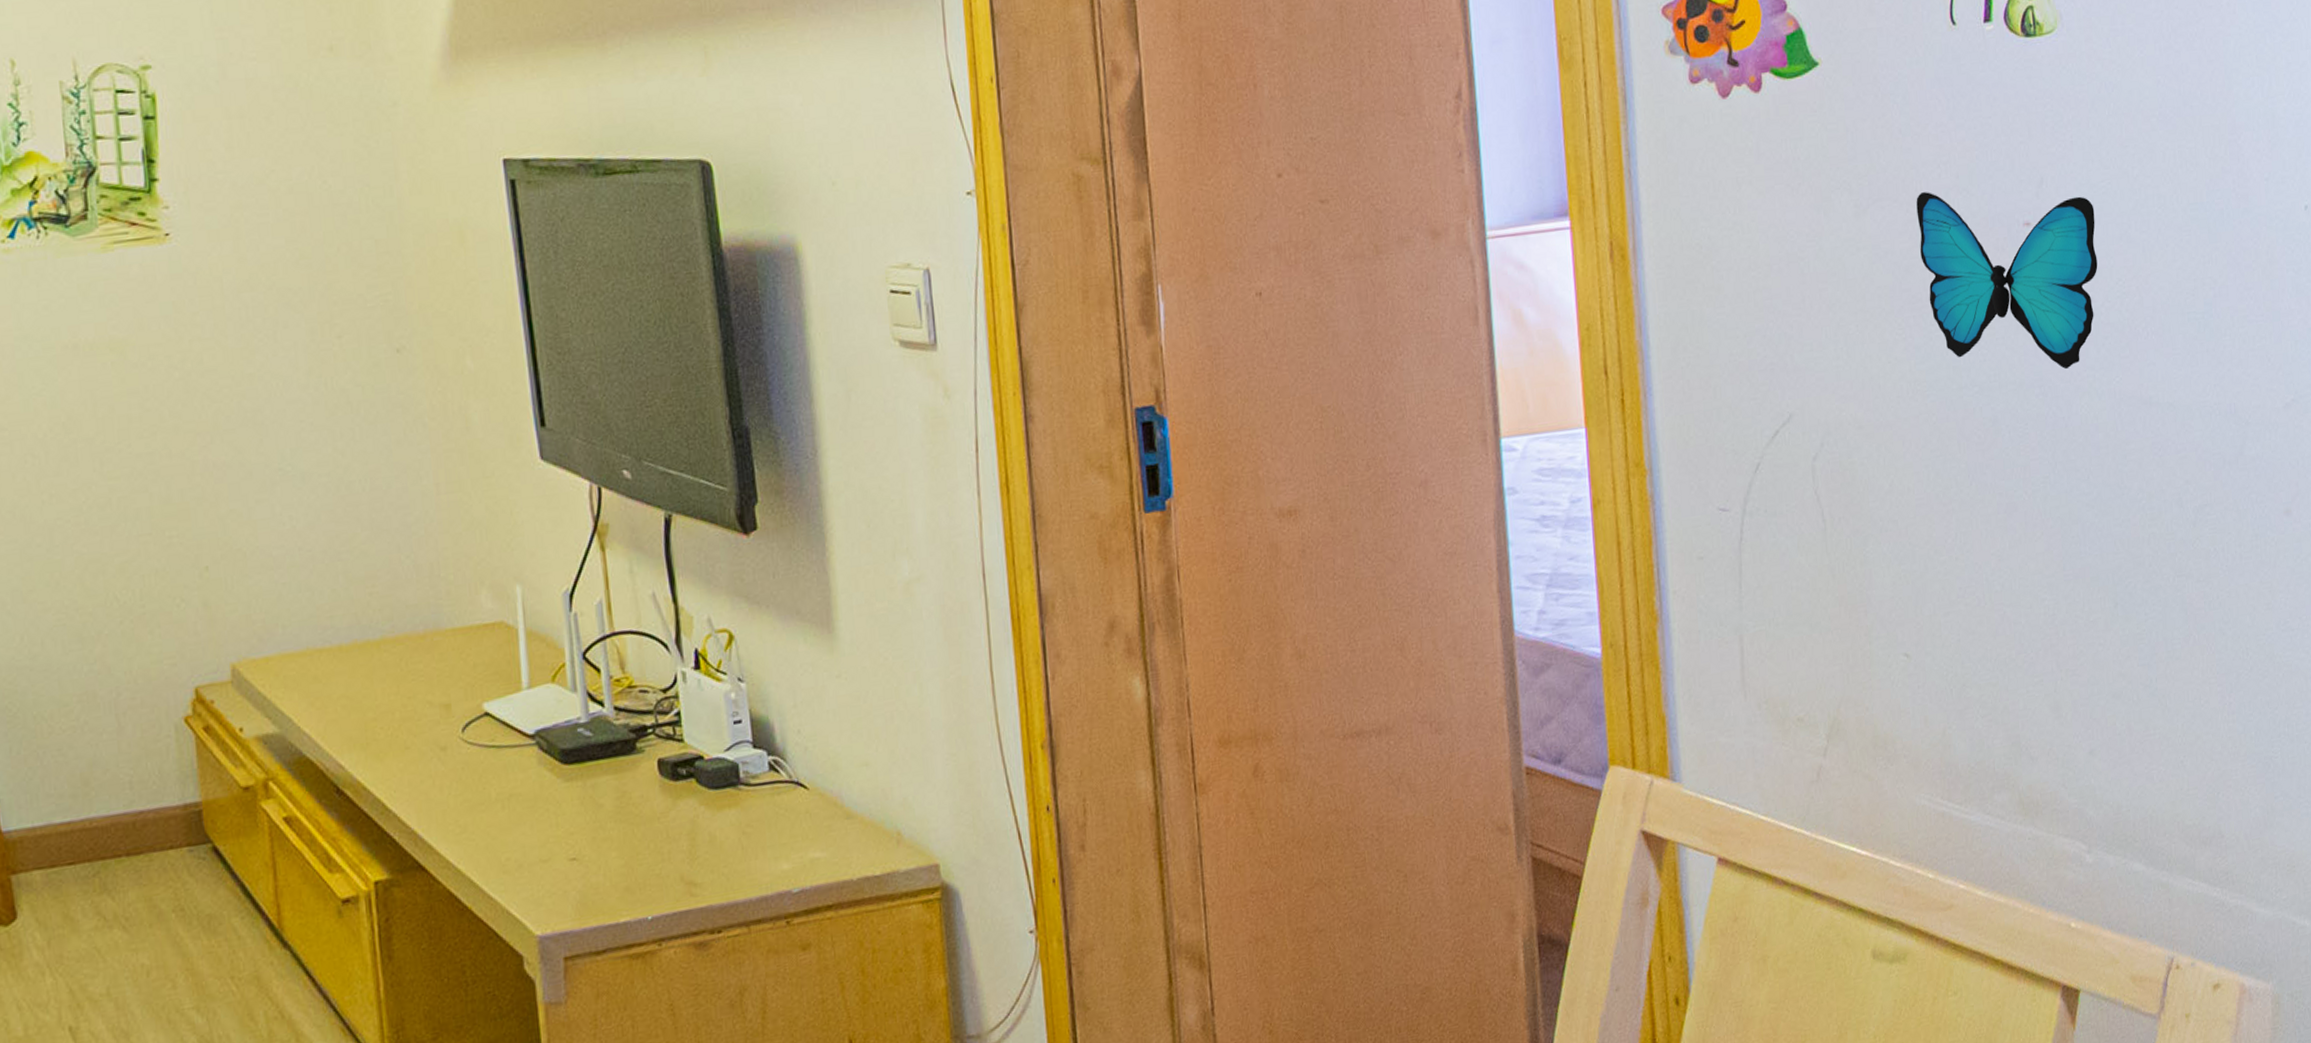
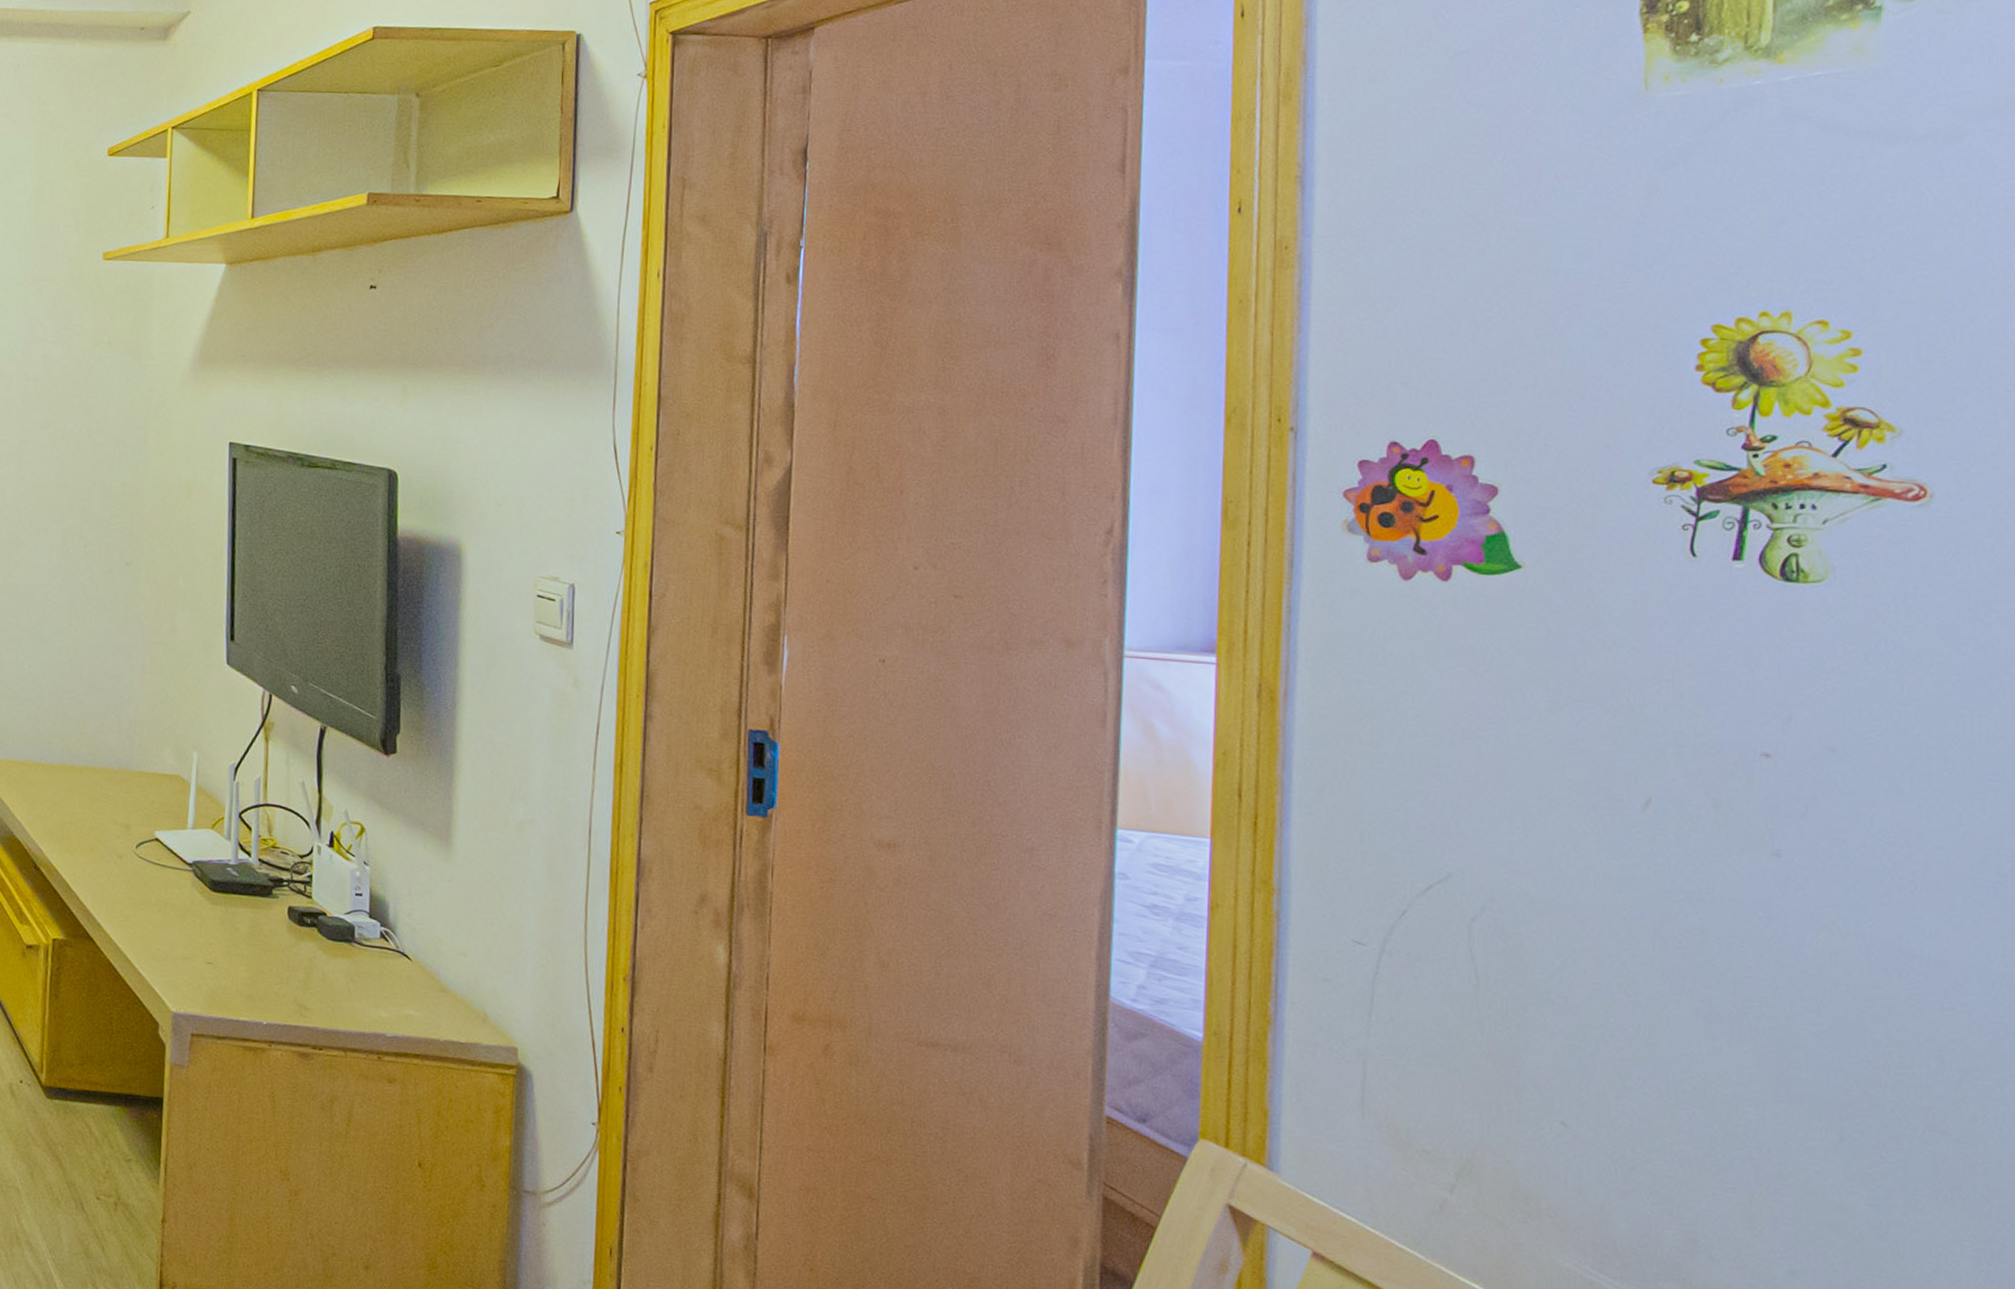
decorative butterfly: present [1916,192,2098,370] -> none [1626,703,1857,901]

